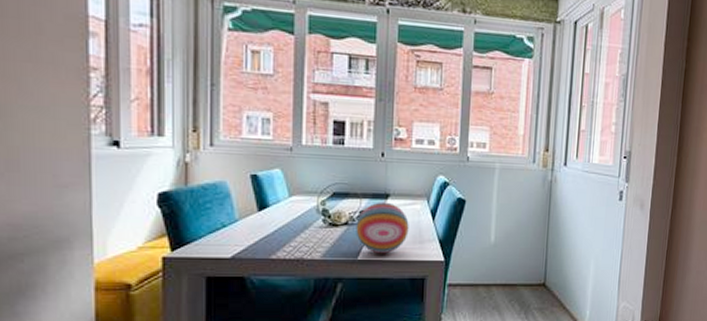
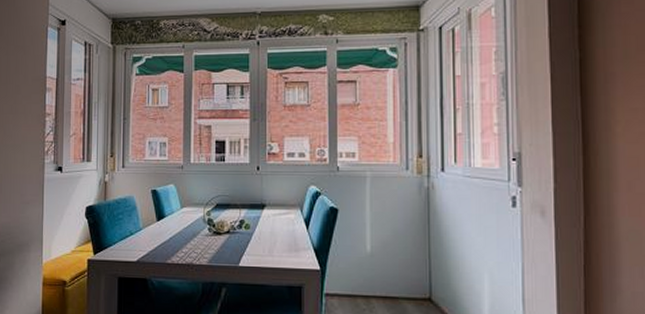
decorative ball: present [356,202,409,254] -> none [237,212,284,261]

